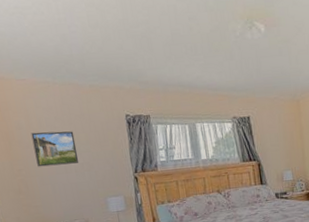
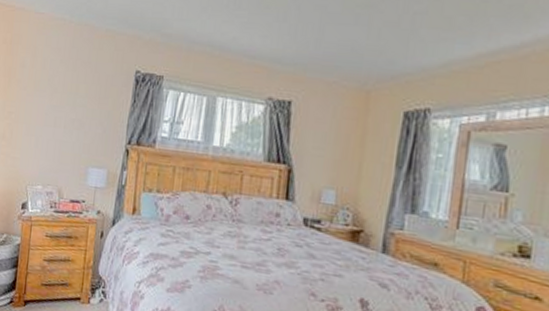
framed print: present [31,131,79,167] -> none [28,73,75,118]

